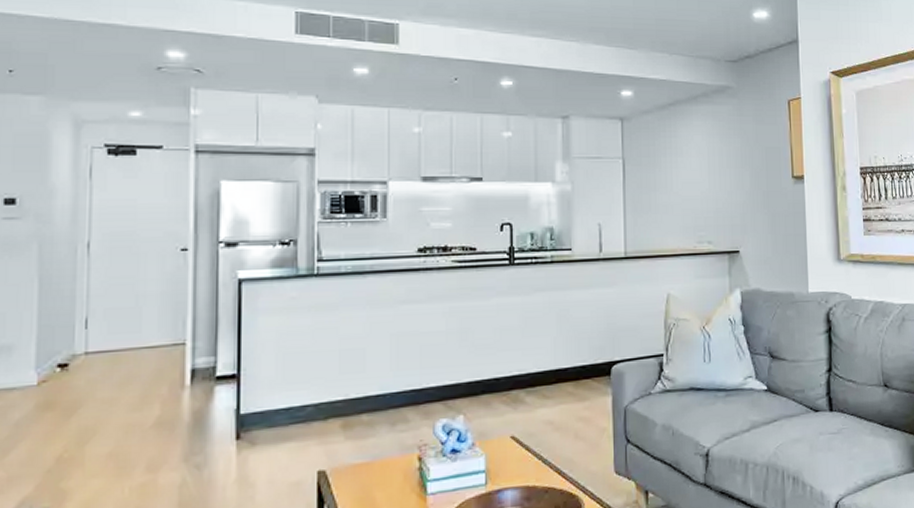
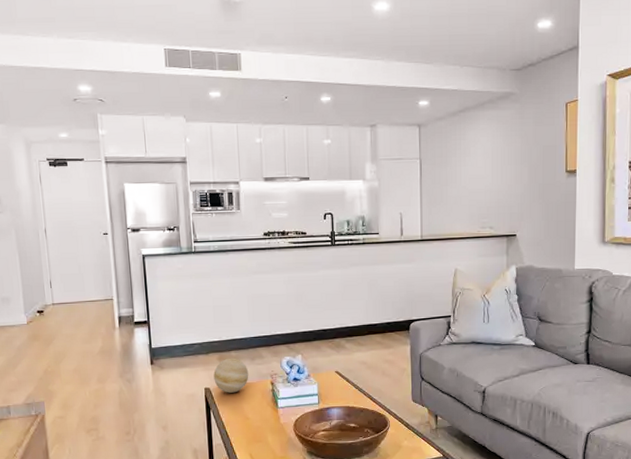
decorative ball: none [333,423,386,477] -> present [213,358,249,393]

